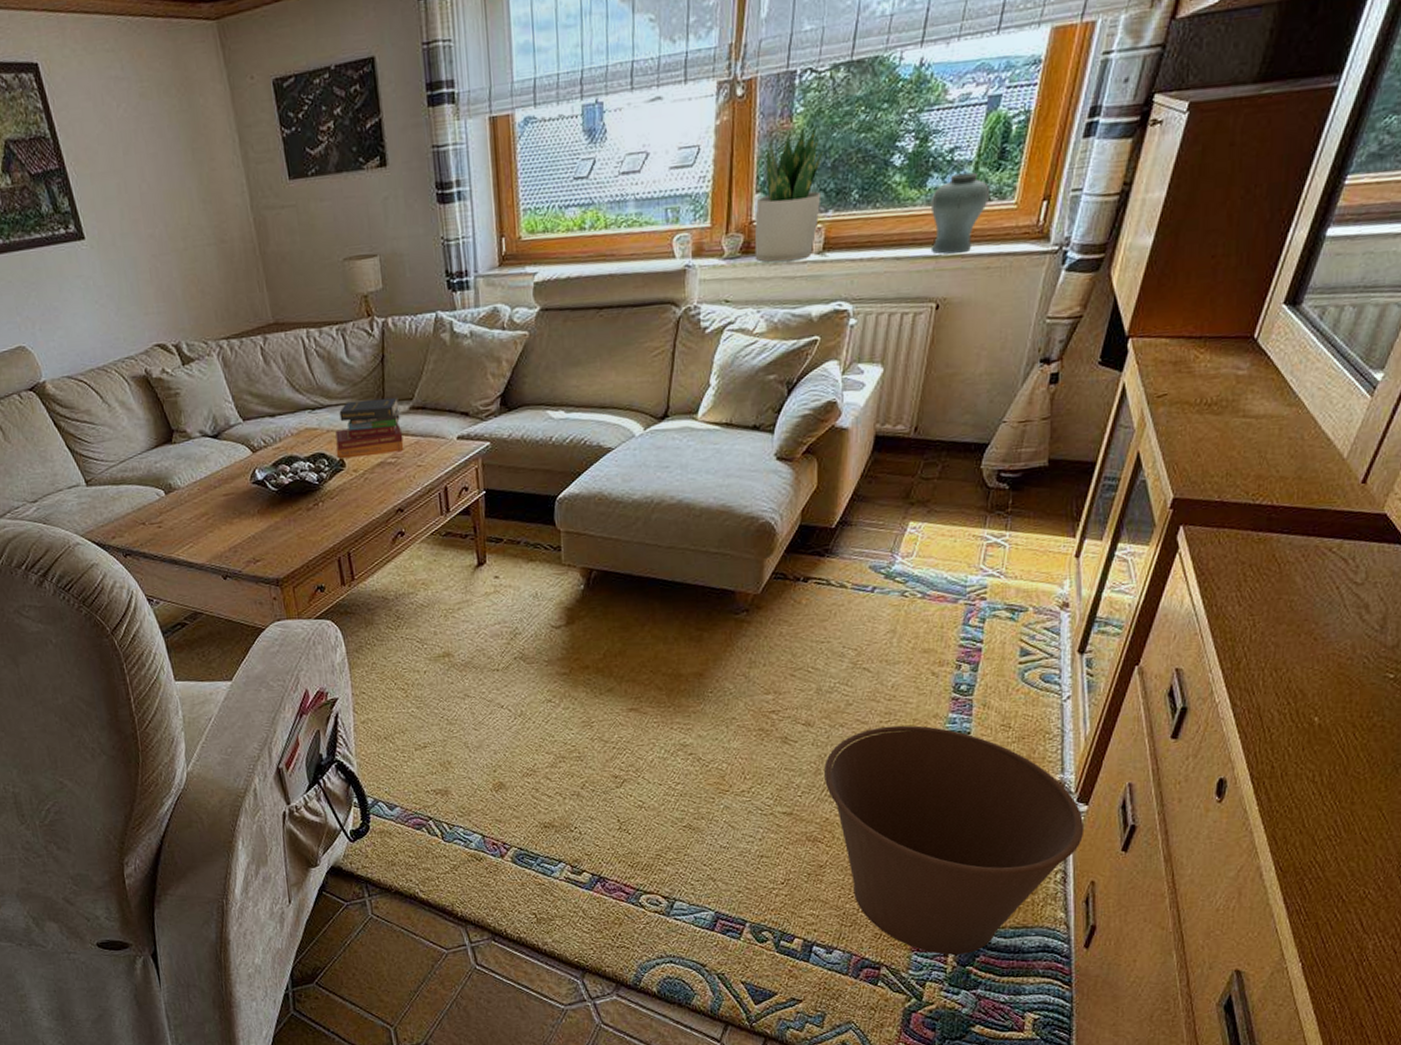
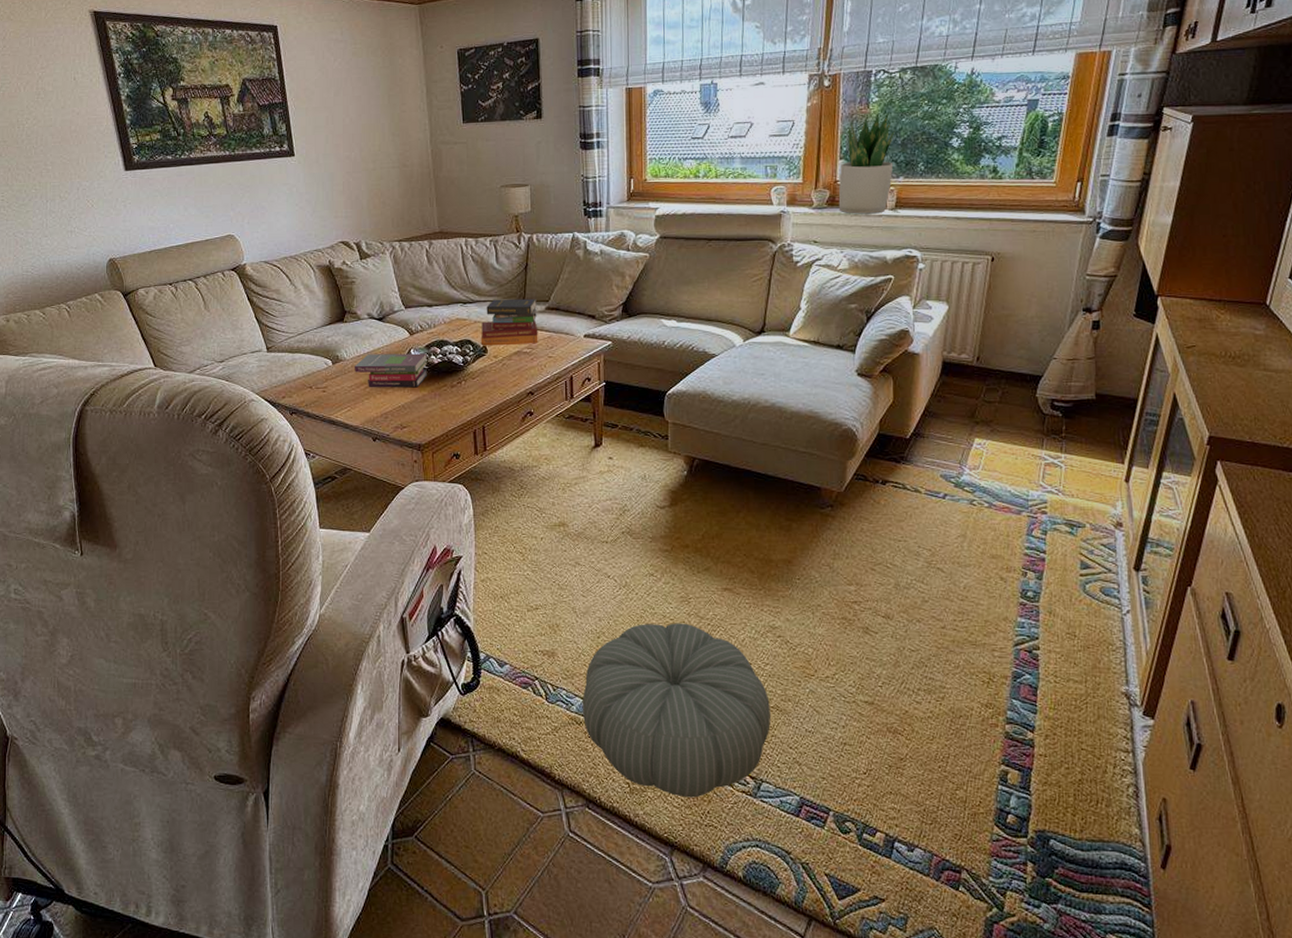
books: none [192,473,278,518] -> present [355,353,427,388]
pouf: none [481,748,683,923] -> present [583,623,771,798]
basket: present [824,725,1085,955] -> none [903,625,1153,864]
vase: present [932,172,991,255] -> none [984,156,1033,219]

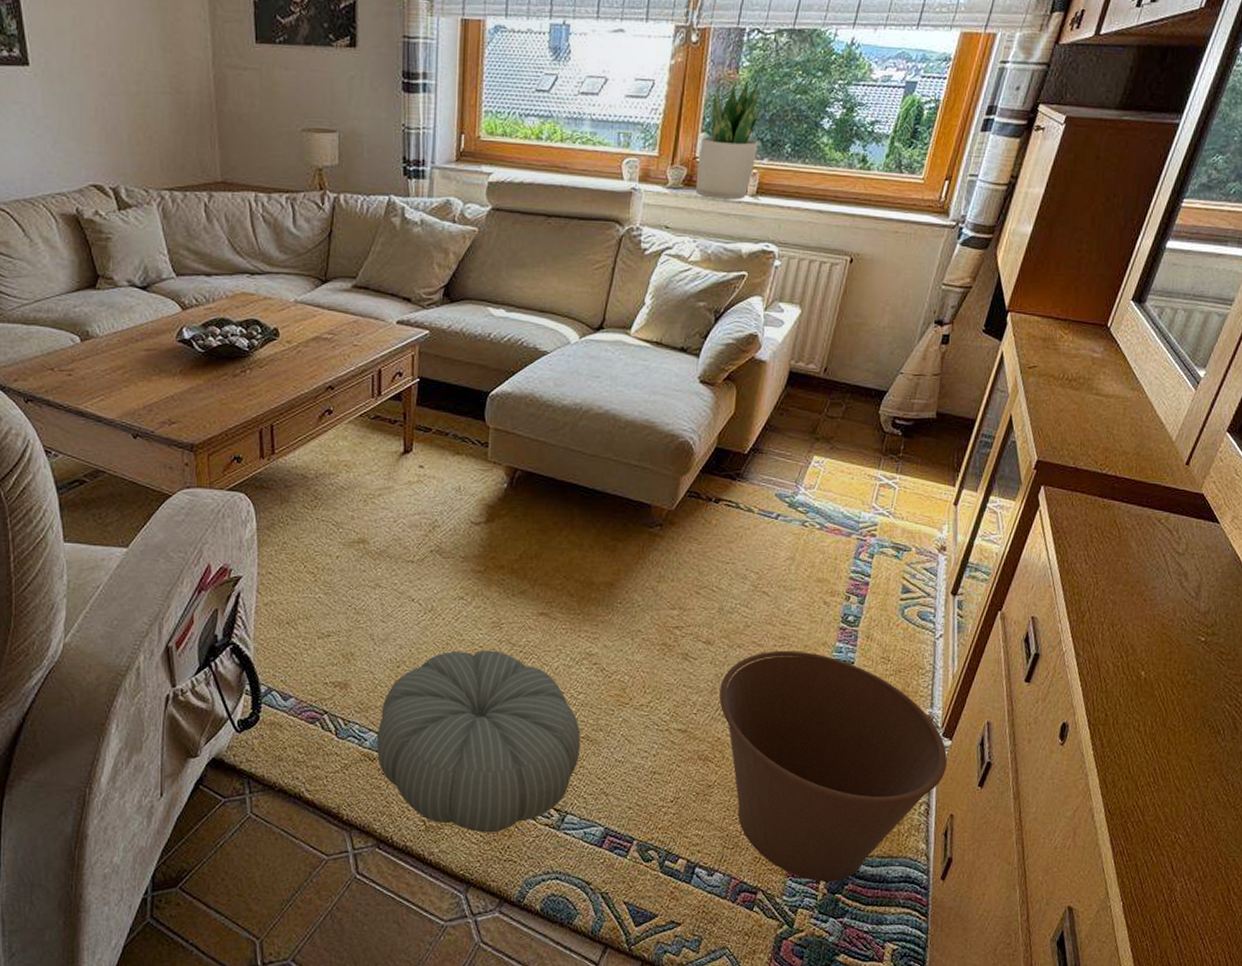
books: present [355,353,427,388] -> none [110,331,203,375]
books: present [480,298,538,346] -> none [271,271,342,329]
basket: none [903,625,1153,864] -> present [719,650,948,882]

